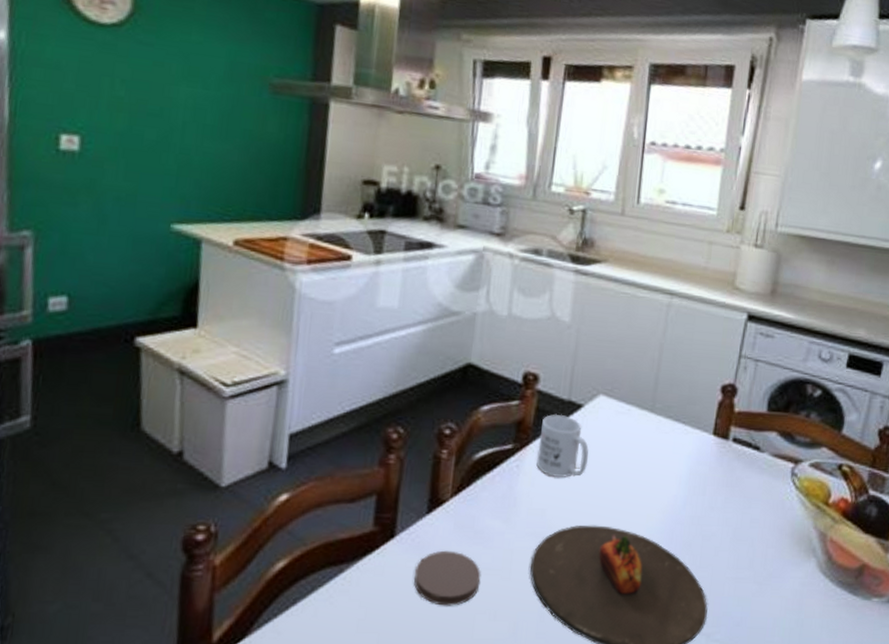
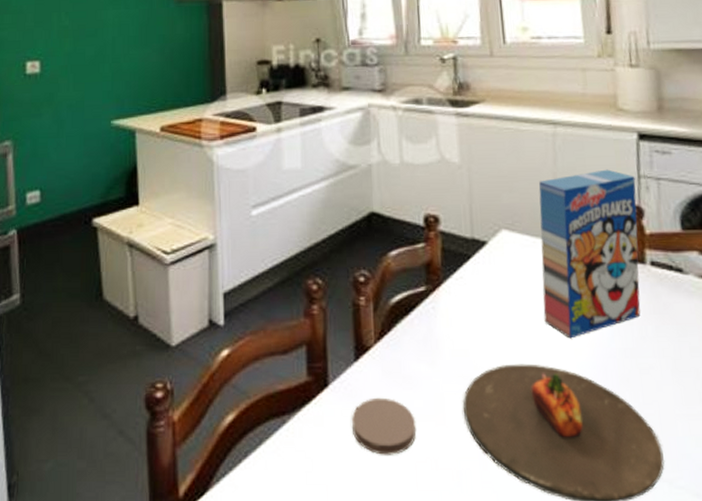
mug: present [536,413,589,478] -> none [450,252,503,317]
cereal box: none [624,345,737,505] -> present [539,169,641,339]

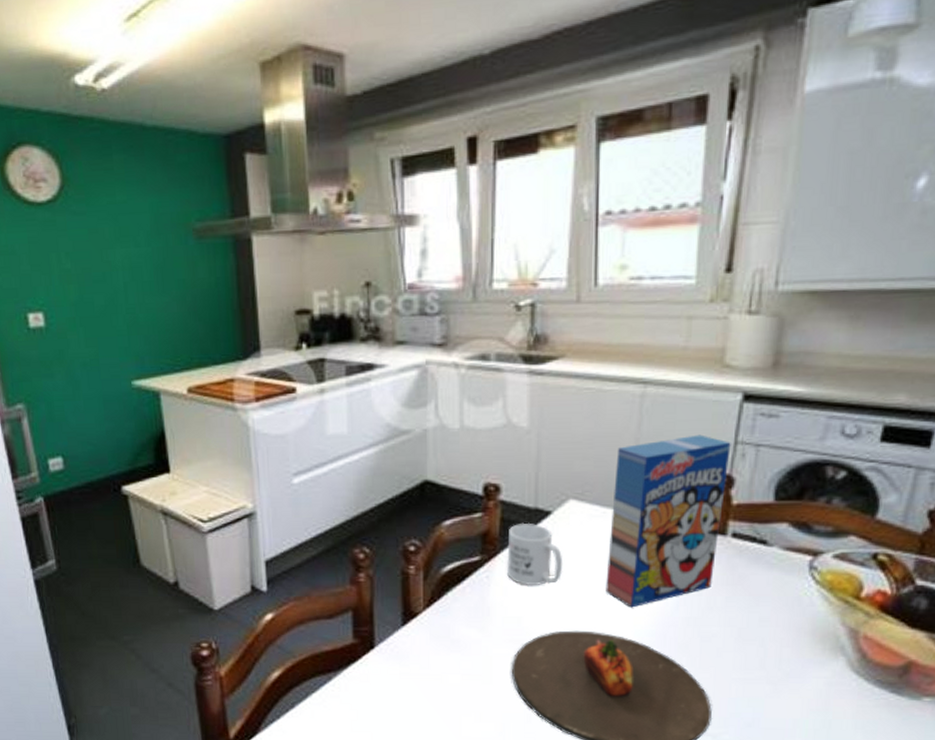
coaster: present [352,397,417,455] -> none [398,659,462,708]
mug: none [450,252,503,317] -> present [507,522,563,586]

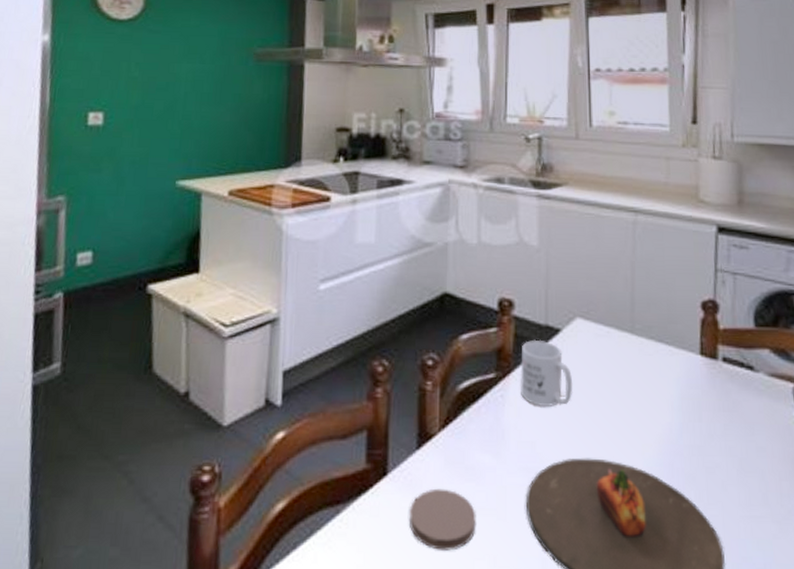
coaster: none [398,659,462,708] -> present [410,488,476,551]
cereal box: present [605,434,731,608] -> none [613,261,713,434]

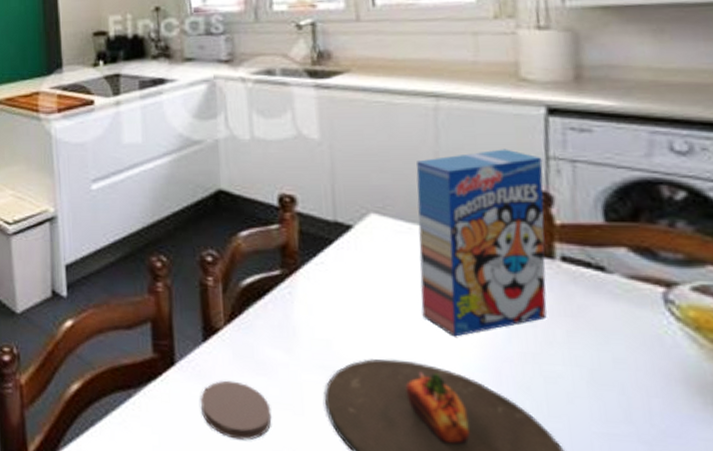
mug: present [521,339,573,407] -> none [308,236,372,306]
cereal box: none [613,261,713,434] -> present [416,149,547,337]

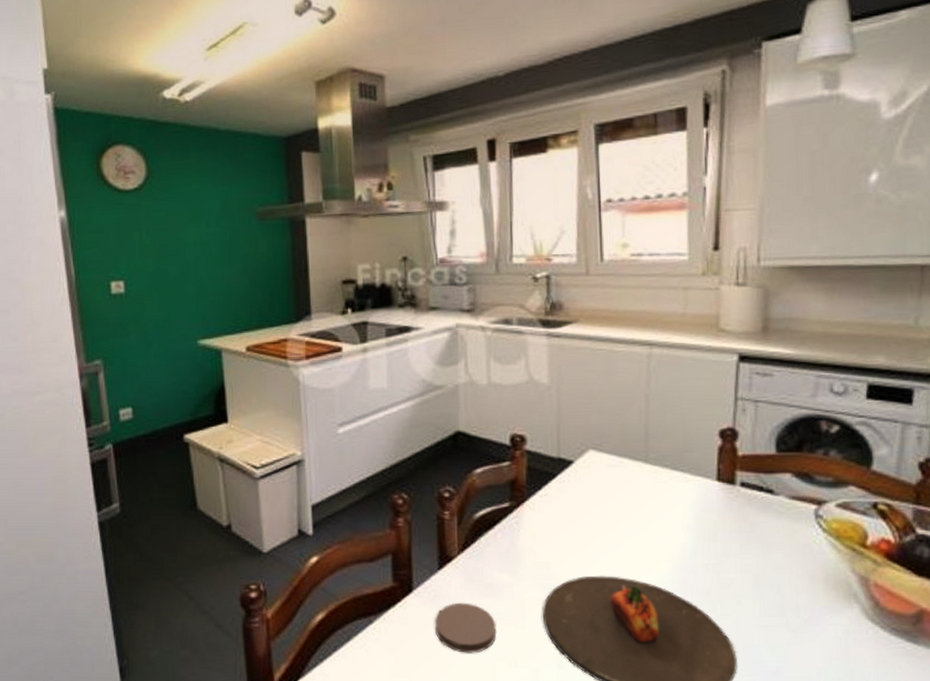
cereal box: present [416,149,547,337] -> none [627,391,732,554]

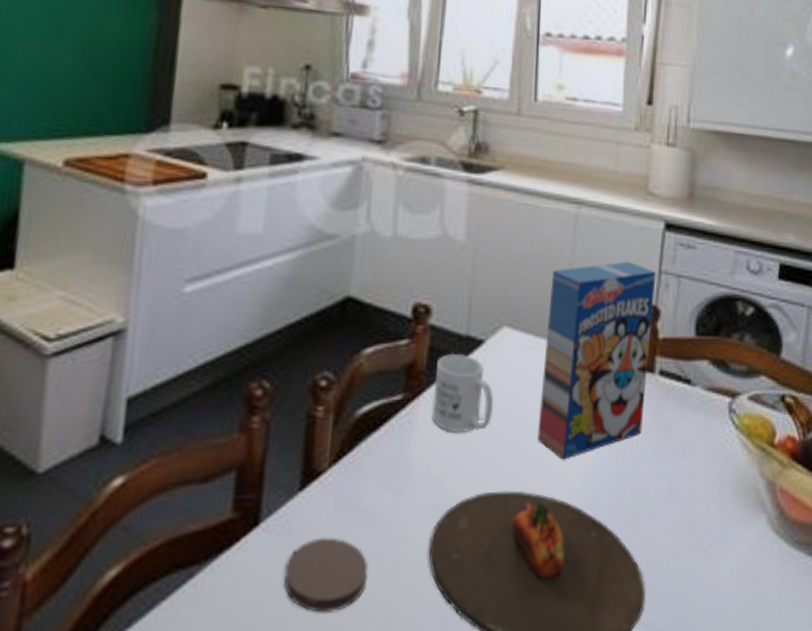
mug: none [534,471,587,532] -> present [432,353,494,434]
cereal box: none [627,391,732,554] -> present [537,261,656,460]

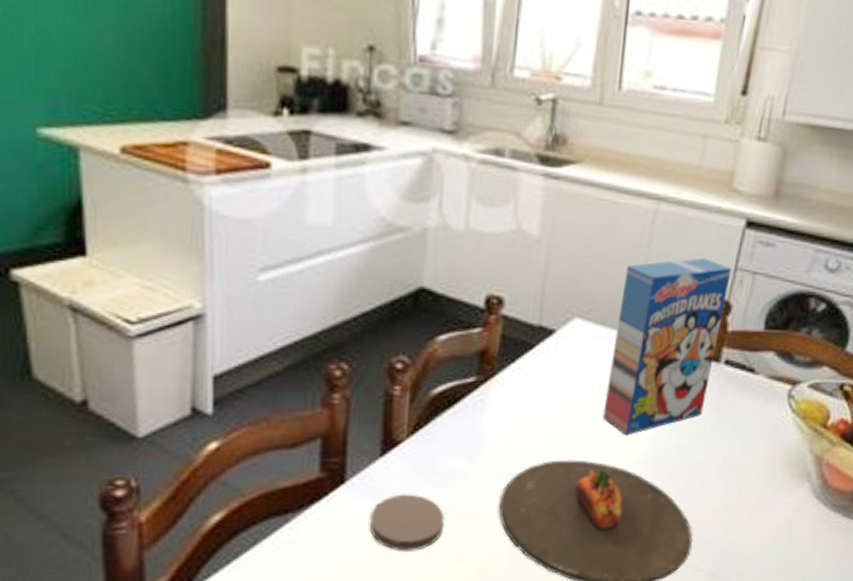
mug: present [432,353,494,434] -> none [503,341,562,412]

